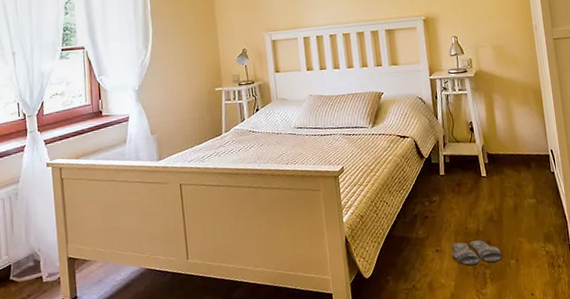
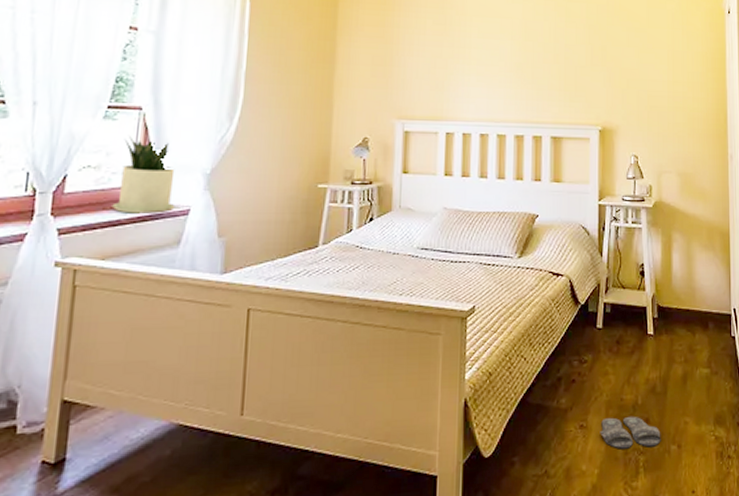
planter: none [76,69,119,125] -> present [112,136,175,214]

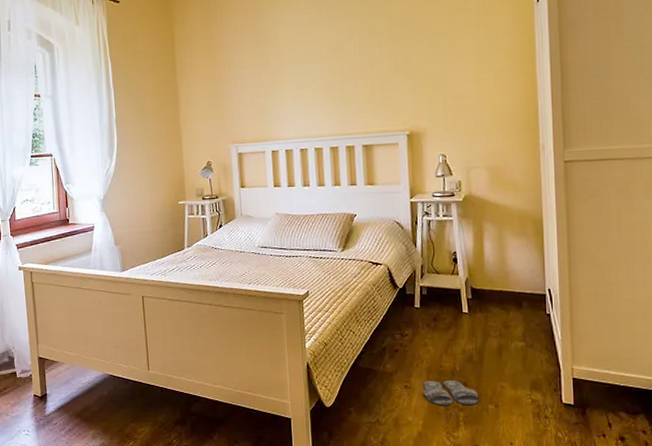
planter: present [112,136,175,214] -> none [45,176,85,232]

